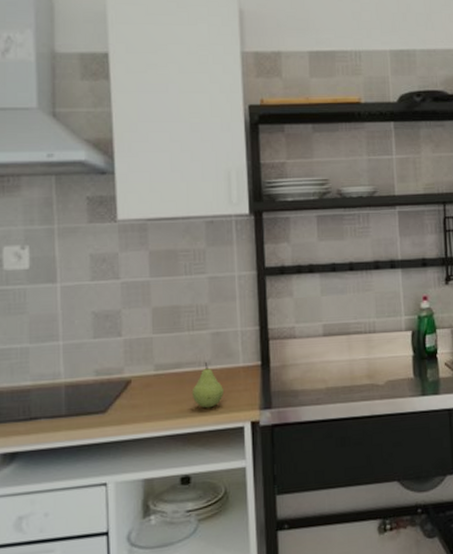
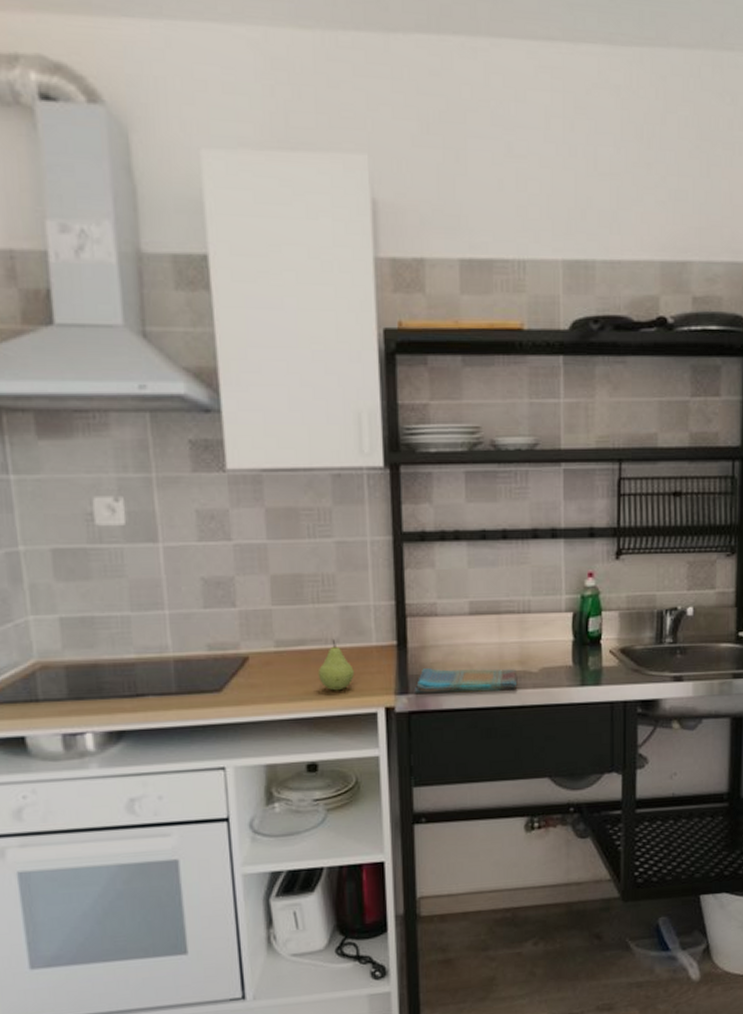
dish towel: none [277,383,367,408] -> present [415,668,518,694]

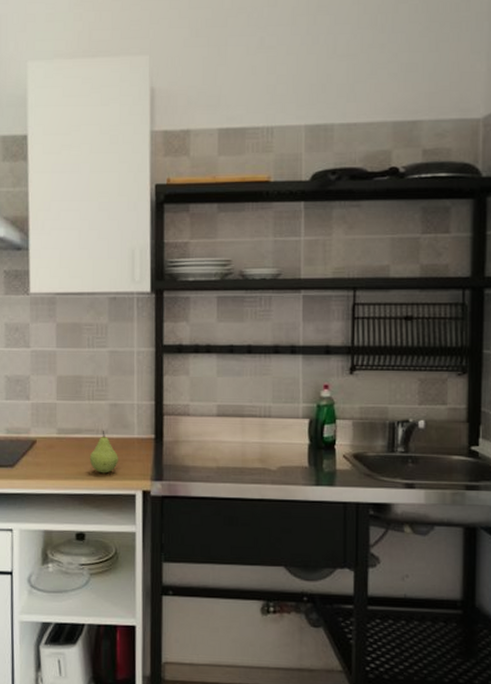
dish towel: present [415,668,518,694] -> none [168,460,258,486]

